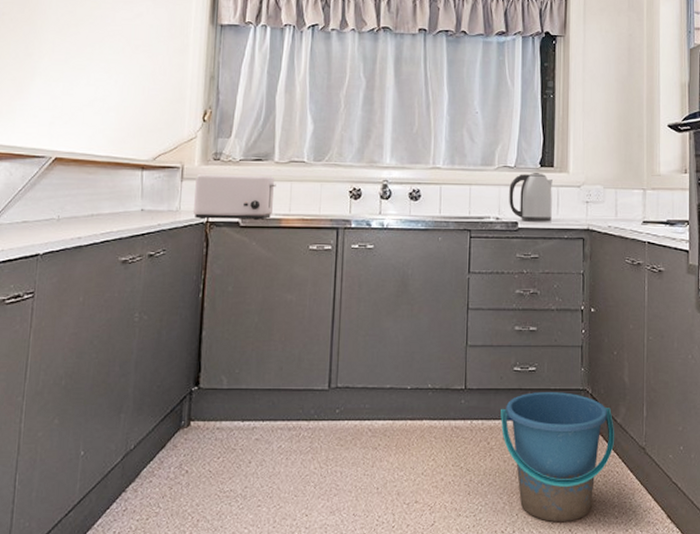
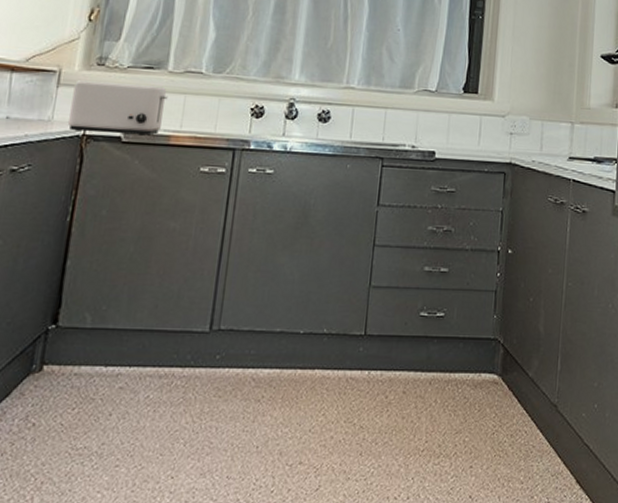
bucket: present [501,392,614,523] -> none [402,341,525,488]
kettle: present [509,172,552,222] -> none [427,98,476,153]

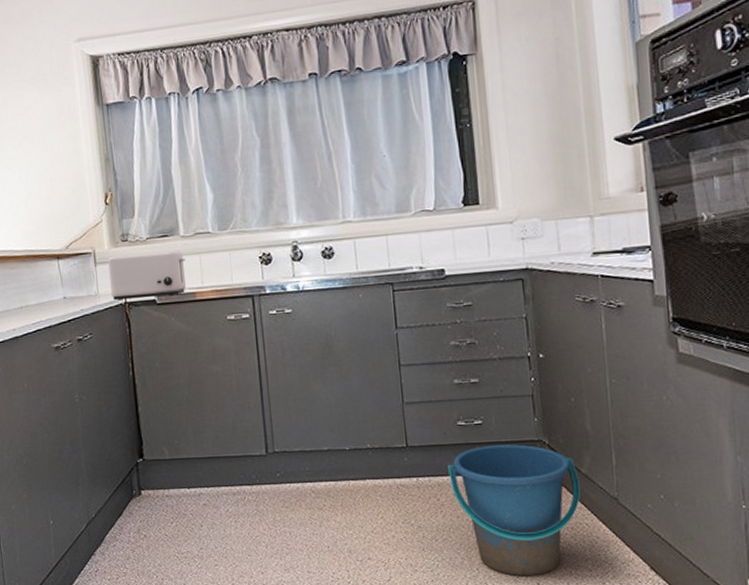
bucket: none [402,341,525,488] -> present [448,444,580,577]

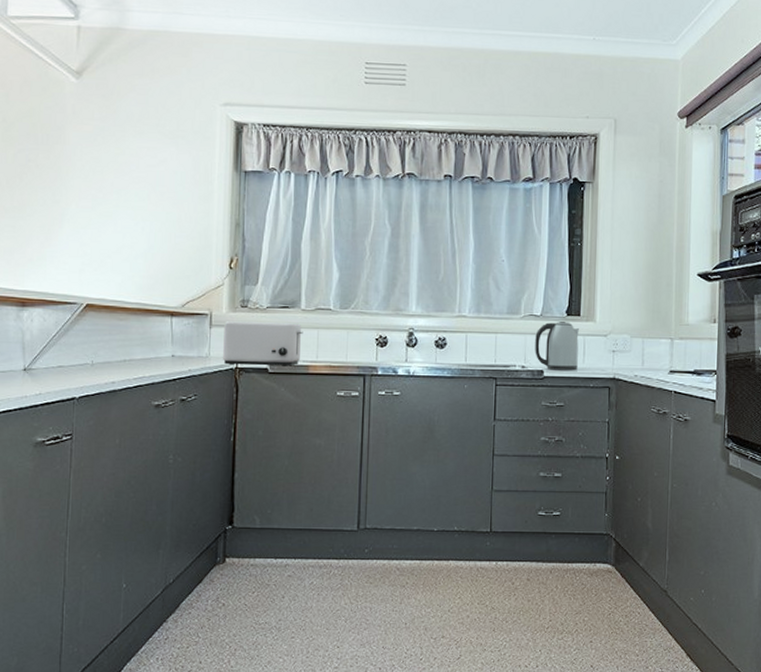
kettle: none [430,212,483,268] -> present [535,320,579,371]
bucket: present [448,444,580,577] -> none [525,536,637,659]

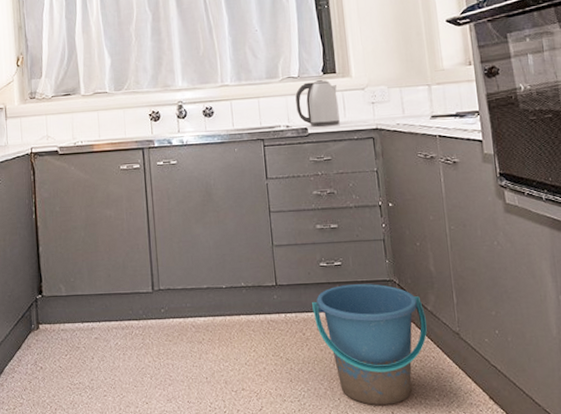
toaster: present [222,321,303,366] -> none [17,108,85,151]
bucket: none [525,536,637,659] -> present [312,284,427,406]

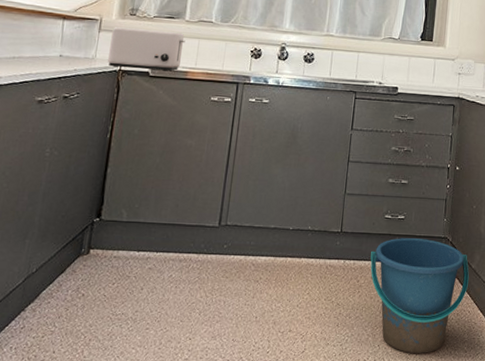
toaster: none [17,108,85,151] -> present [107,27,186,72]
kettle: present [295,79,340,127] -> none [391,44,431,89]

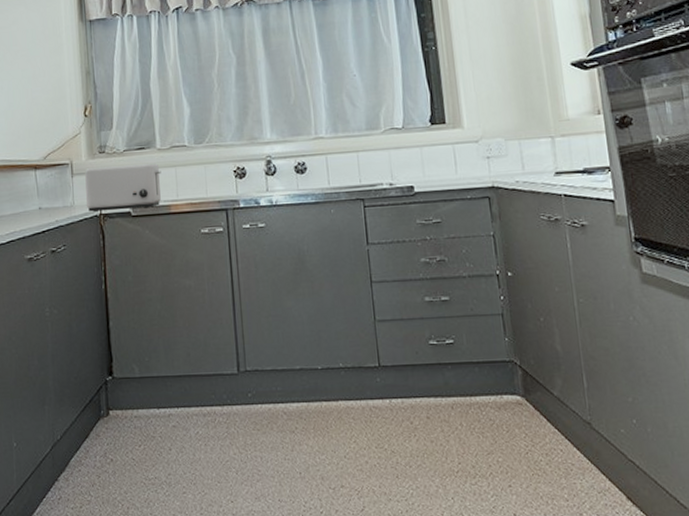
bucket: present [370,238,469,354] -> none [421,365,554,507]

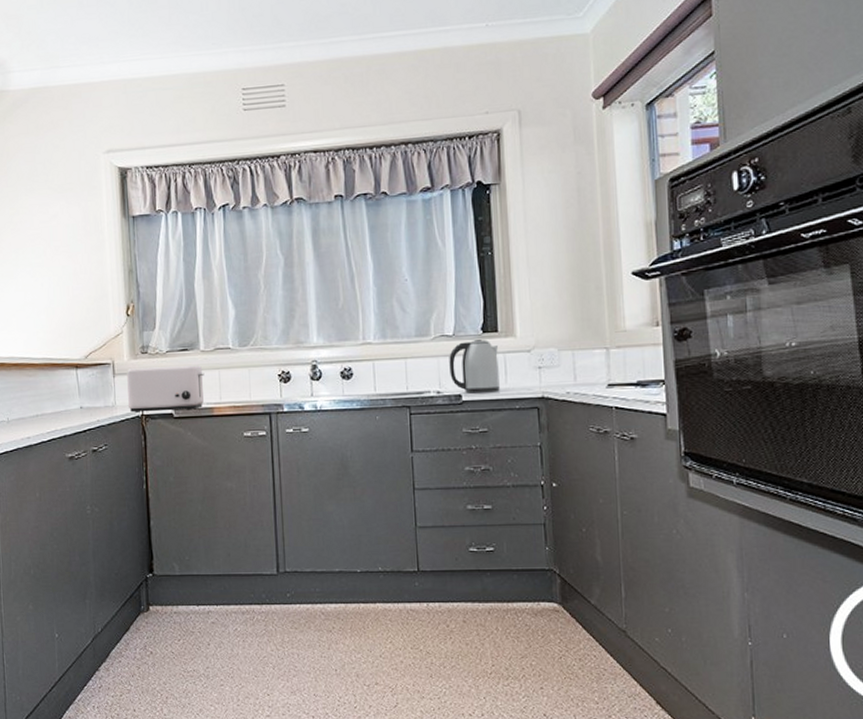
kettle: none [399,130,451,185] -> present [449,338,500,394]

